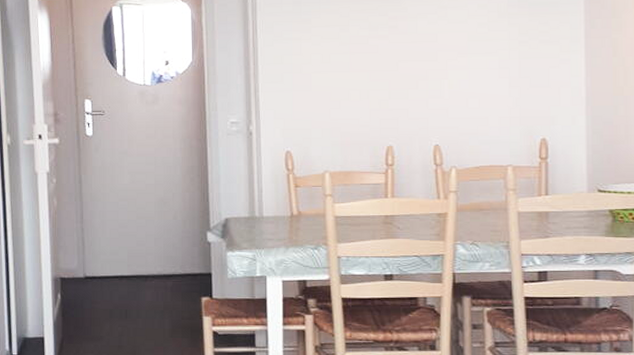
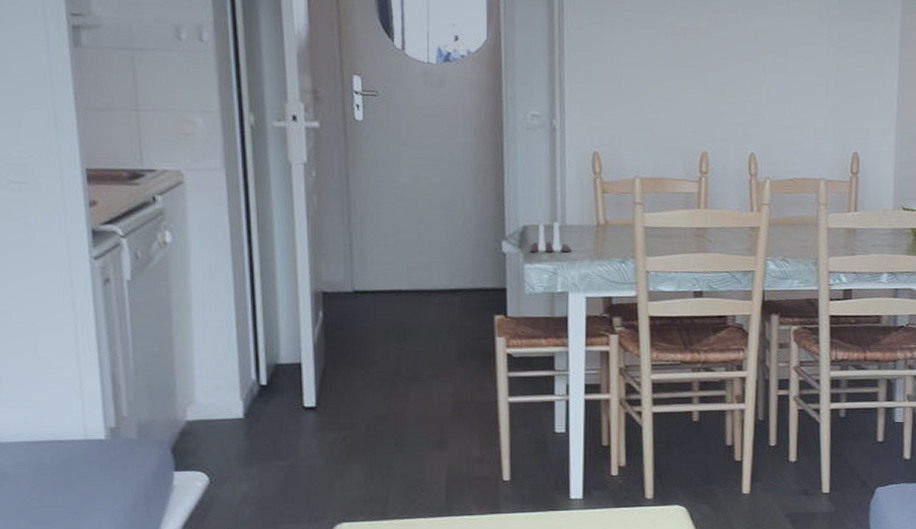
salt and pepper shaker set: none [231,215,268,242] -> present [529,222,572,253]

